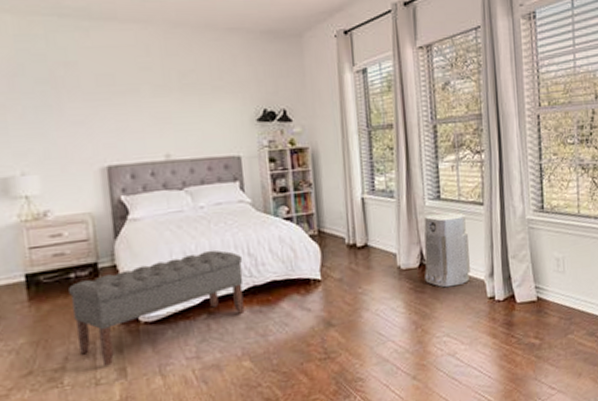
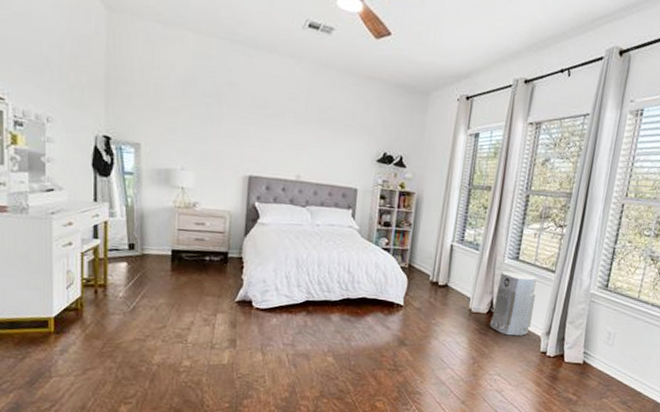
bench: present [69,250,245,367] -> none [203,261,343,336]

